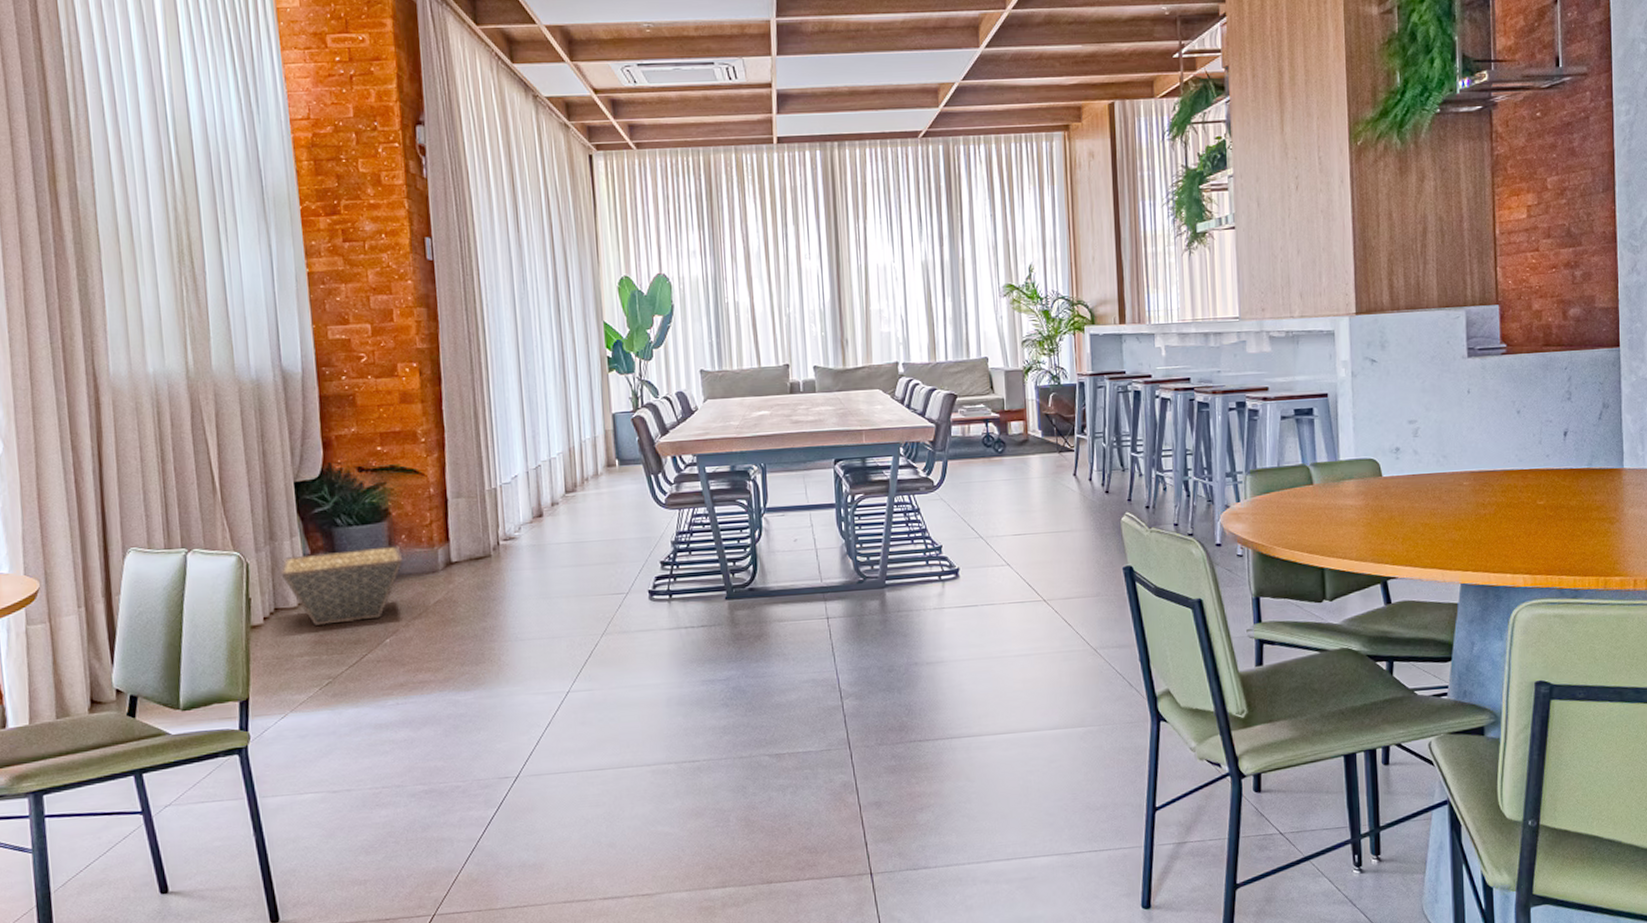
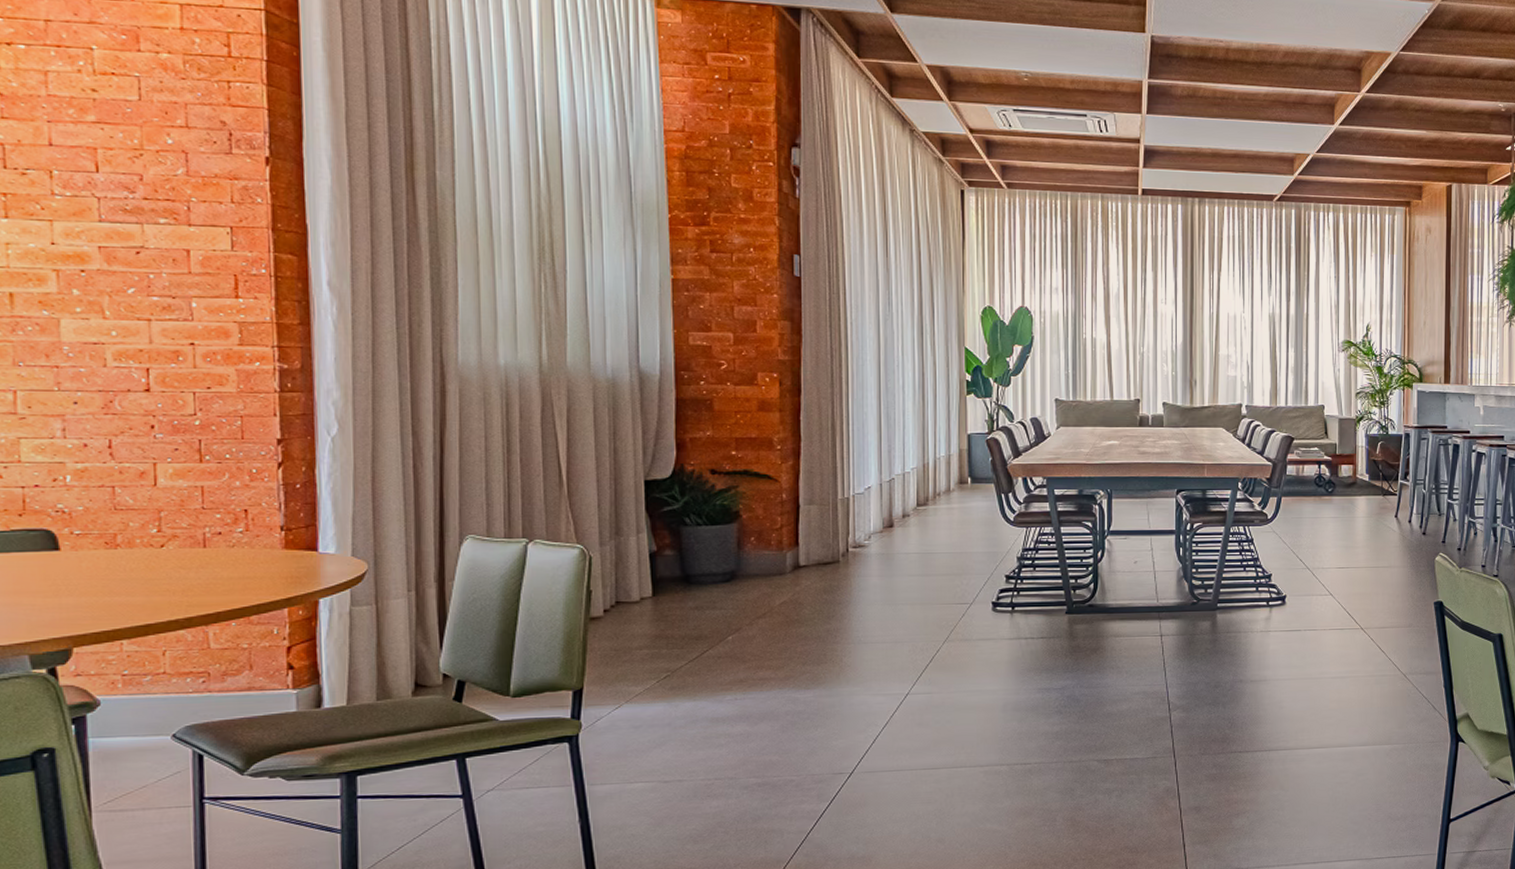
basket: present [280,545,403,627] -> none [624,547,751,621]

